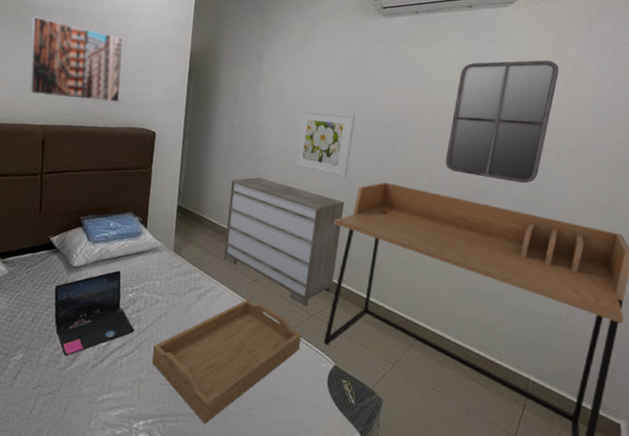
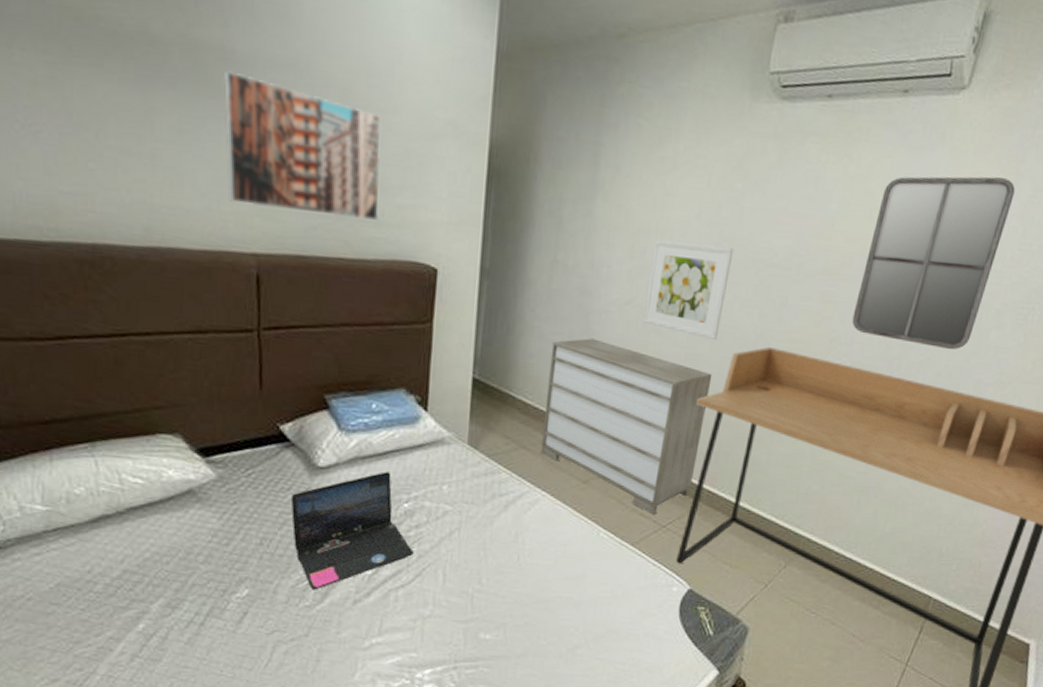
serving tray: present [151,299,302,424] -> none [439,507,647,669]

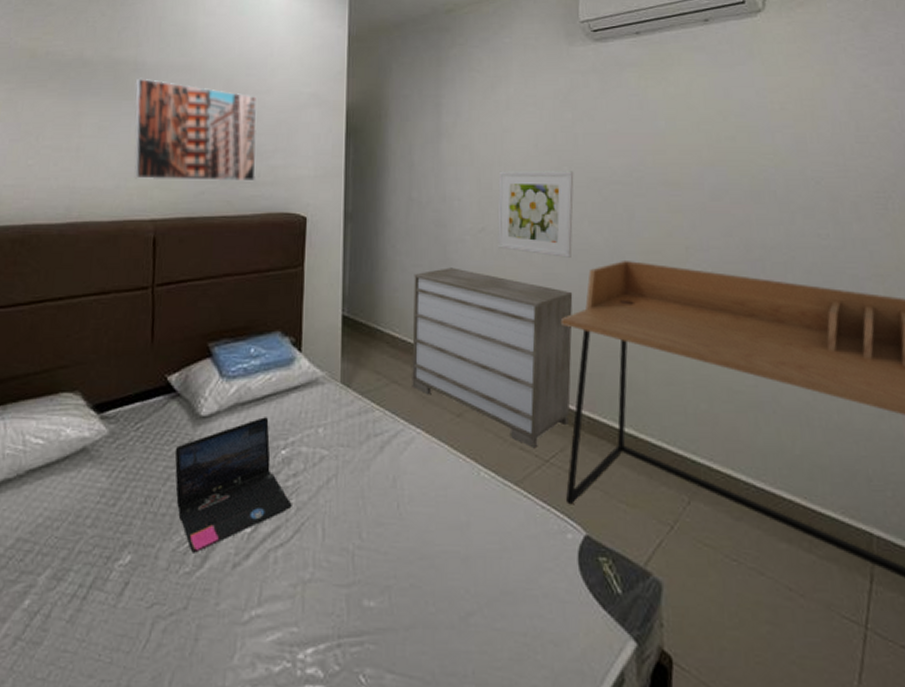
home mirror: present [851,176,1015,350] -> none [702,81,837,247]

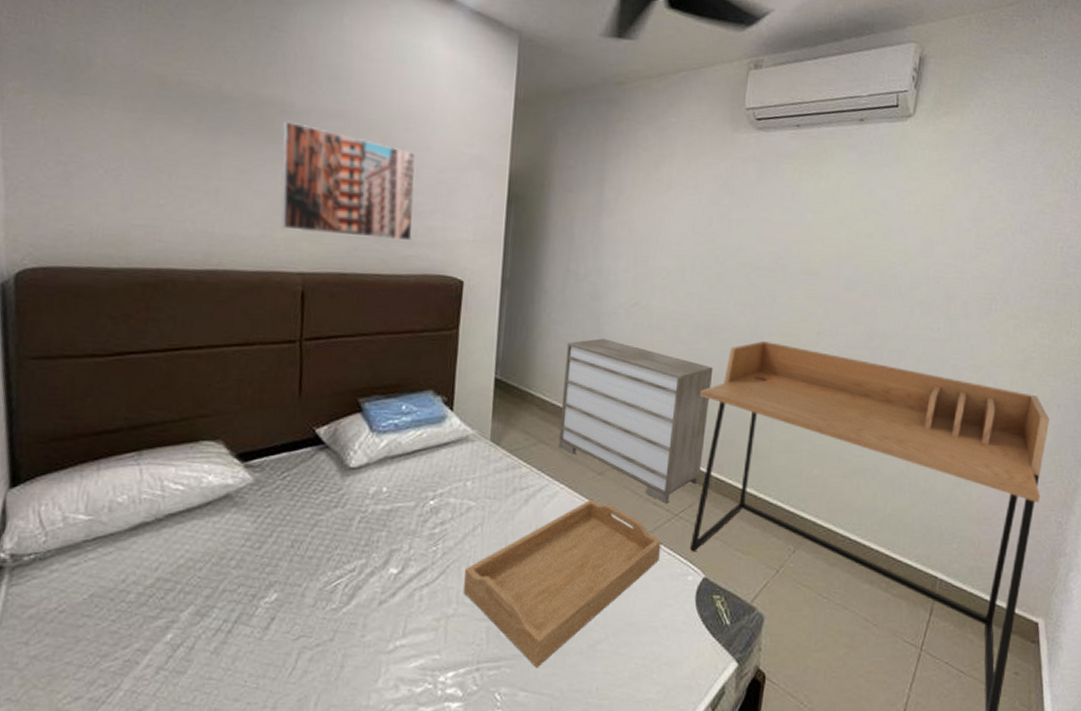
laptop: present [174,417,292,553] -> none [322,470,439,592]
serving tray: none [319,444,533,645] -> present [462,499,662,668]
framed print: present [497,171,574,258] -> none [649,249,725,336]

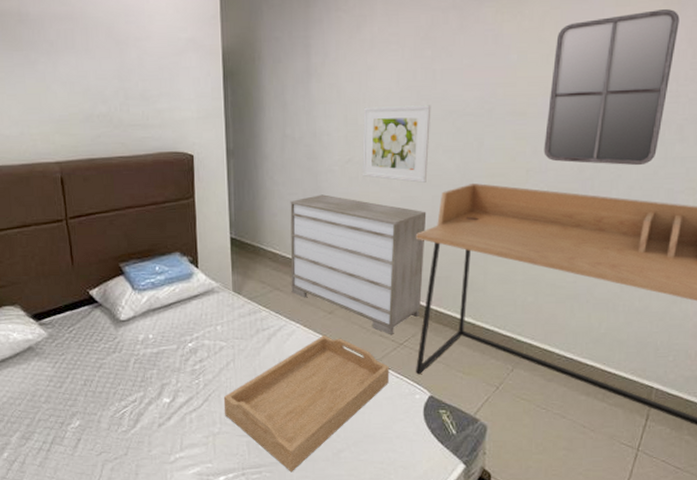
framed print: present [280,120,416,242] -> none [22,28,145,126]
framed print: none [649,249,725,336] -> present [362,105,431,183]
home mirror: none [835,187,965,338] -> present [544,9,680,166]

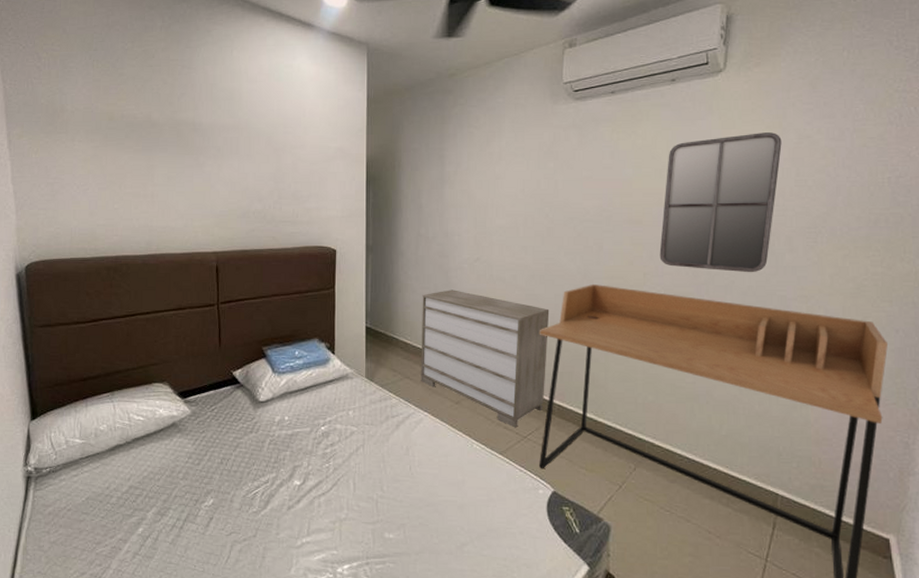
serving tray: present [223,334,390,472] -> none [351,424,514,565]
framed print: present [362,105,431,183] -> none [490,211,554,282]

